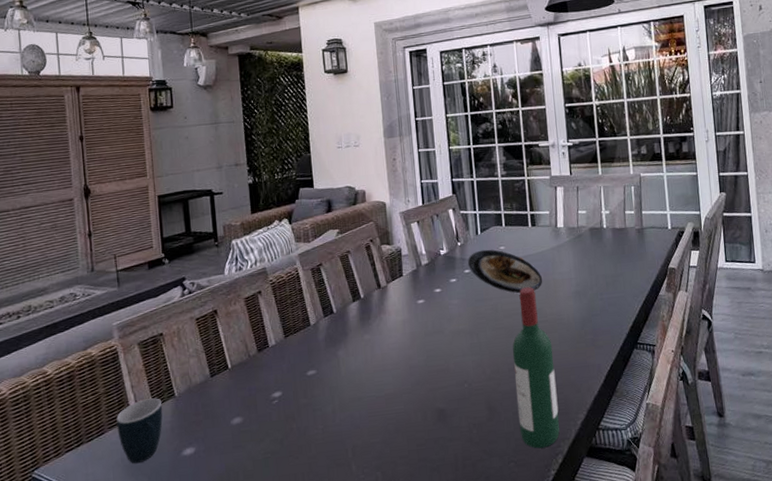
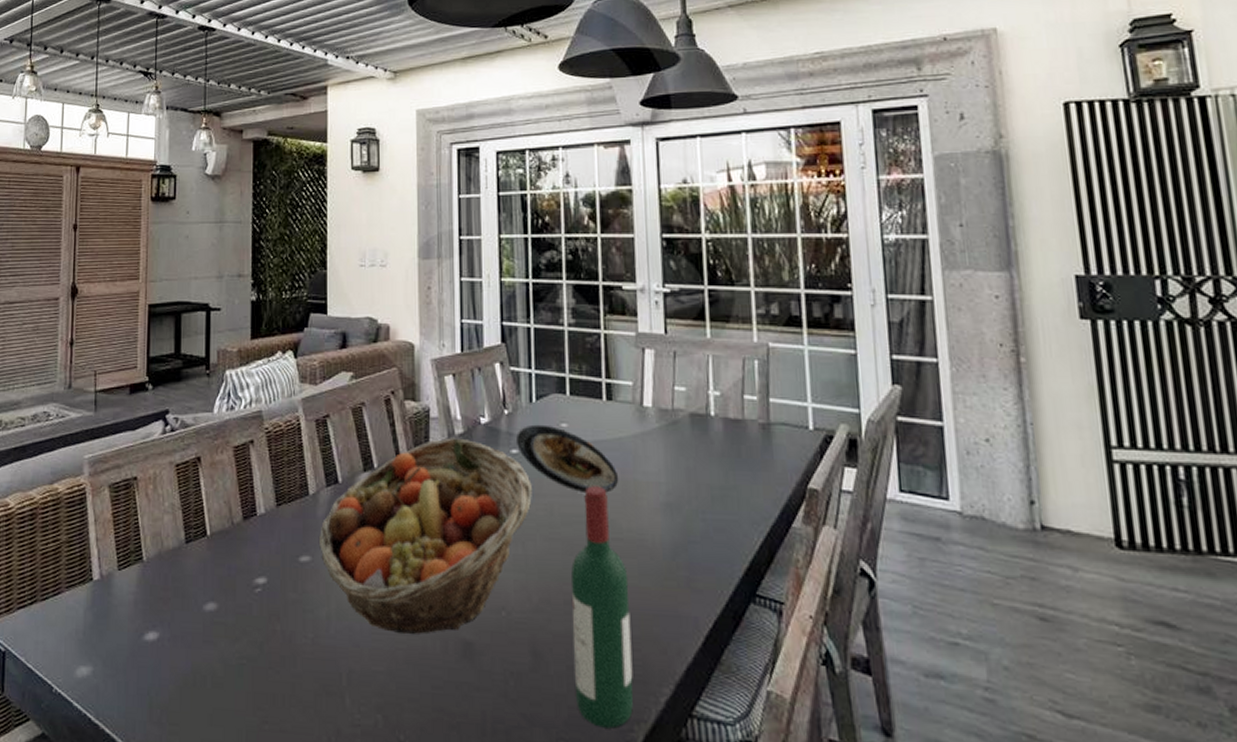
mug: present [116,398,163,464] -> none [75,558,128,640]
fruit basket: none [321,267,482,413] -> present [318,438,532,634]

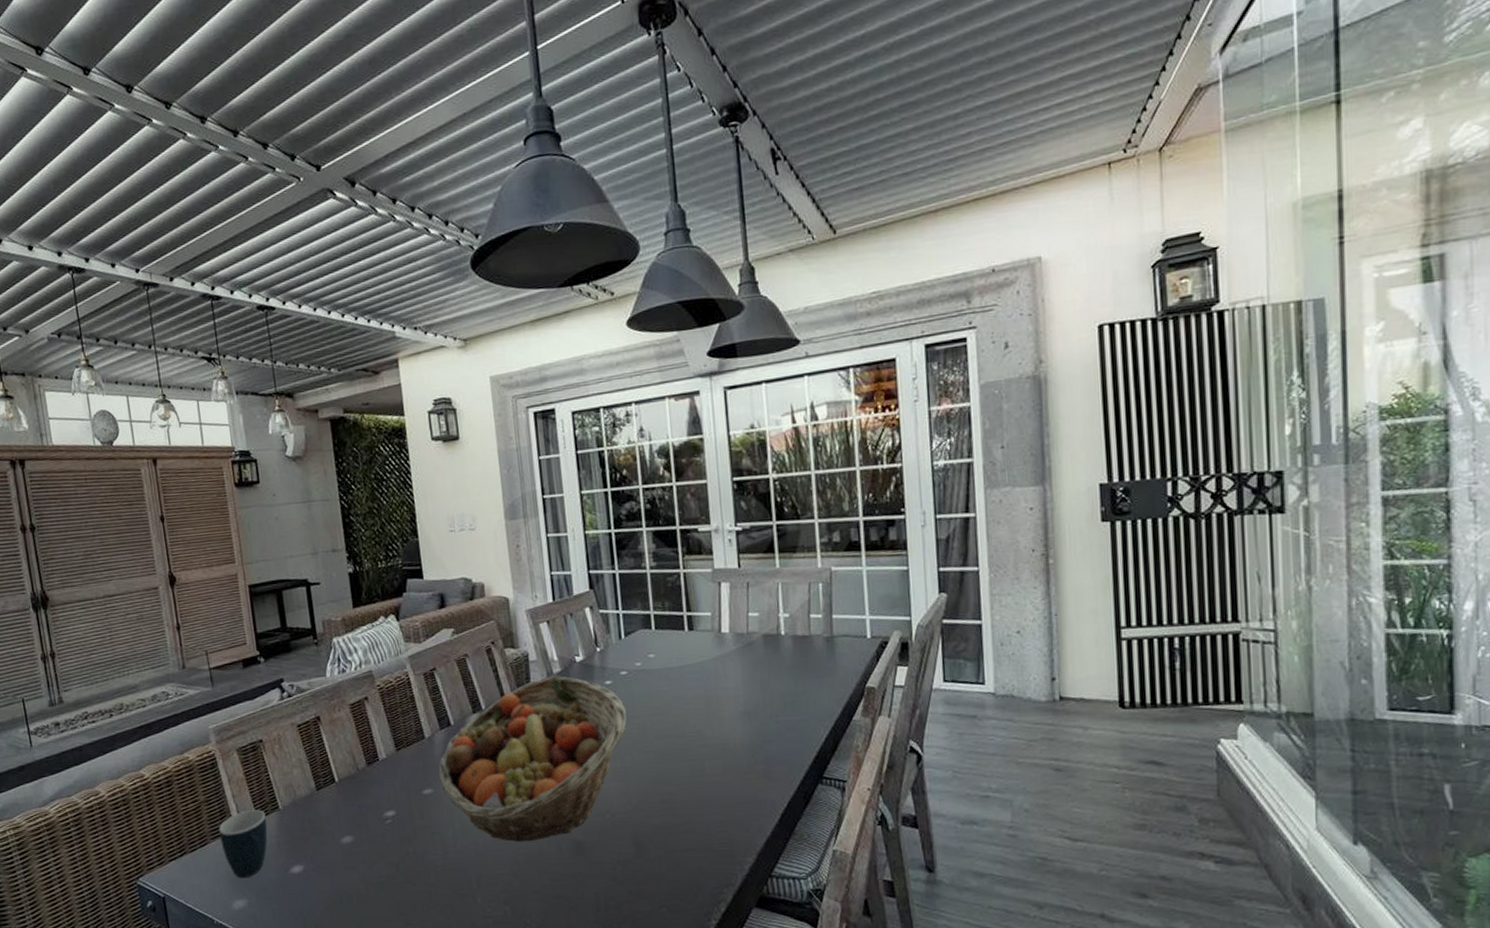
mug: none [75,558,128,640] -> present [219,810,268,879]
plate: present [516,424,619,494] -> none [609,657,703,712]
wine bottle: present [571,486,634,729] -> none [664,704,723,894]

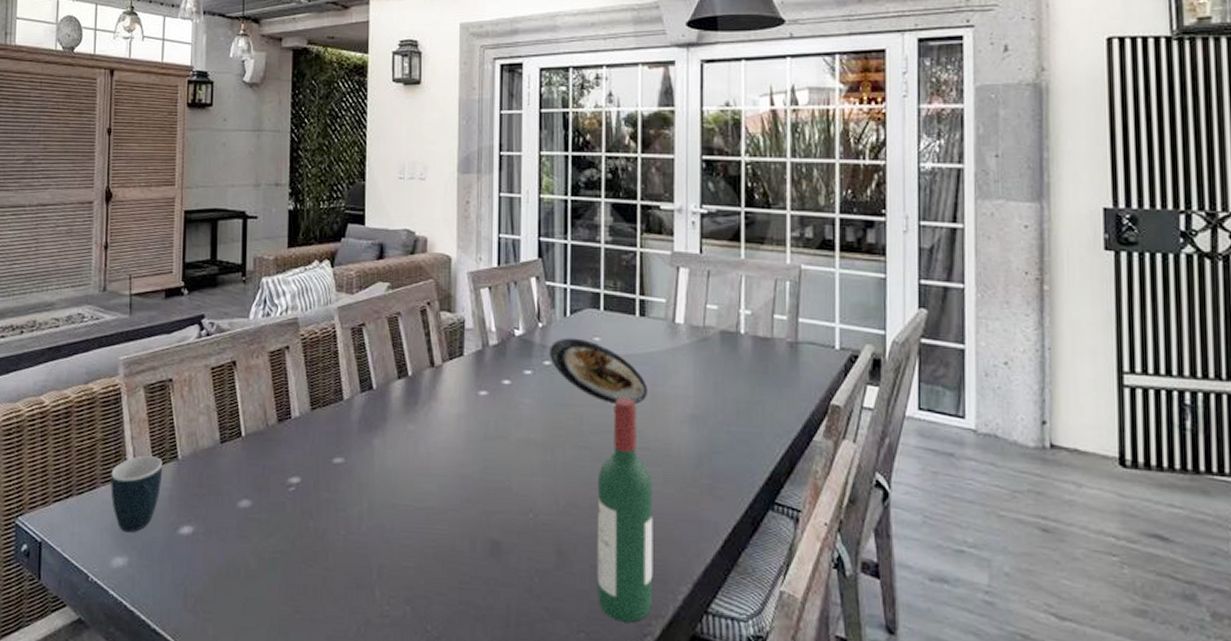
fruit basket: present [437,676,627,842] -> none [352,348,563,533]
plate: none [609,657,703,712] -> present [550,337,648,405]
wine bottle: none [664,704,723,894] -> present [597,397,653,623]

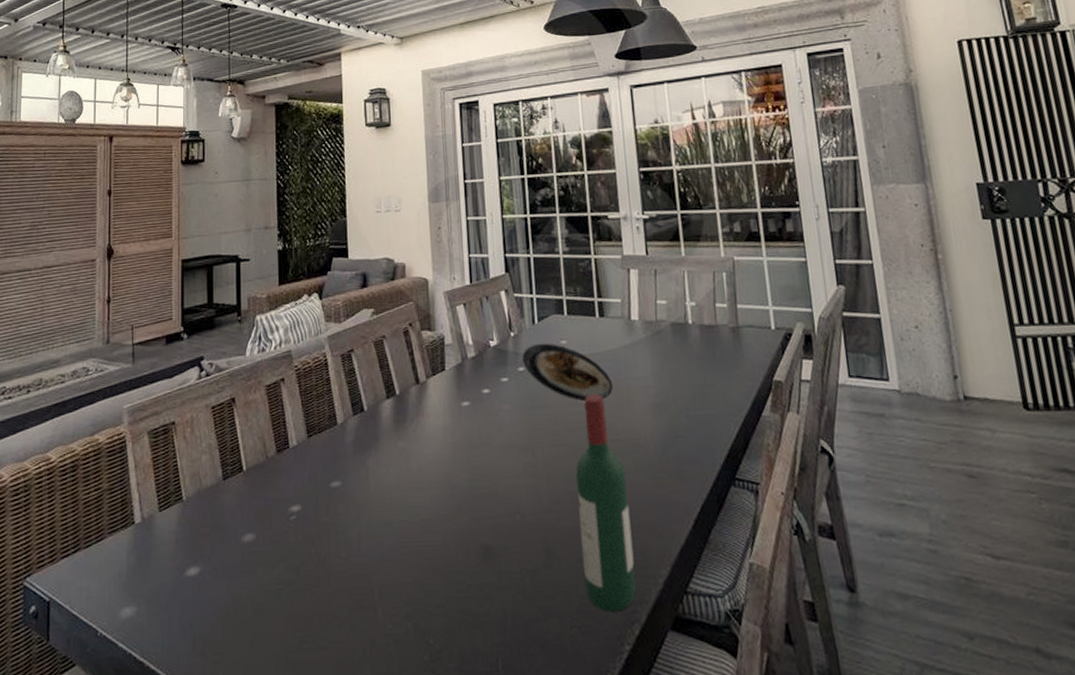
mug: present [111,455,163,533] -> none [118,500,168,581]

